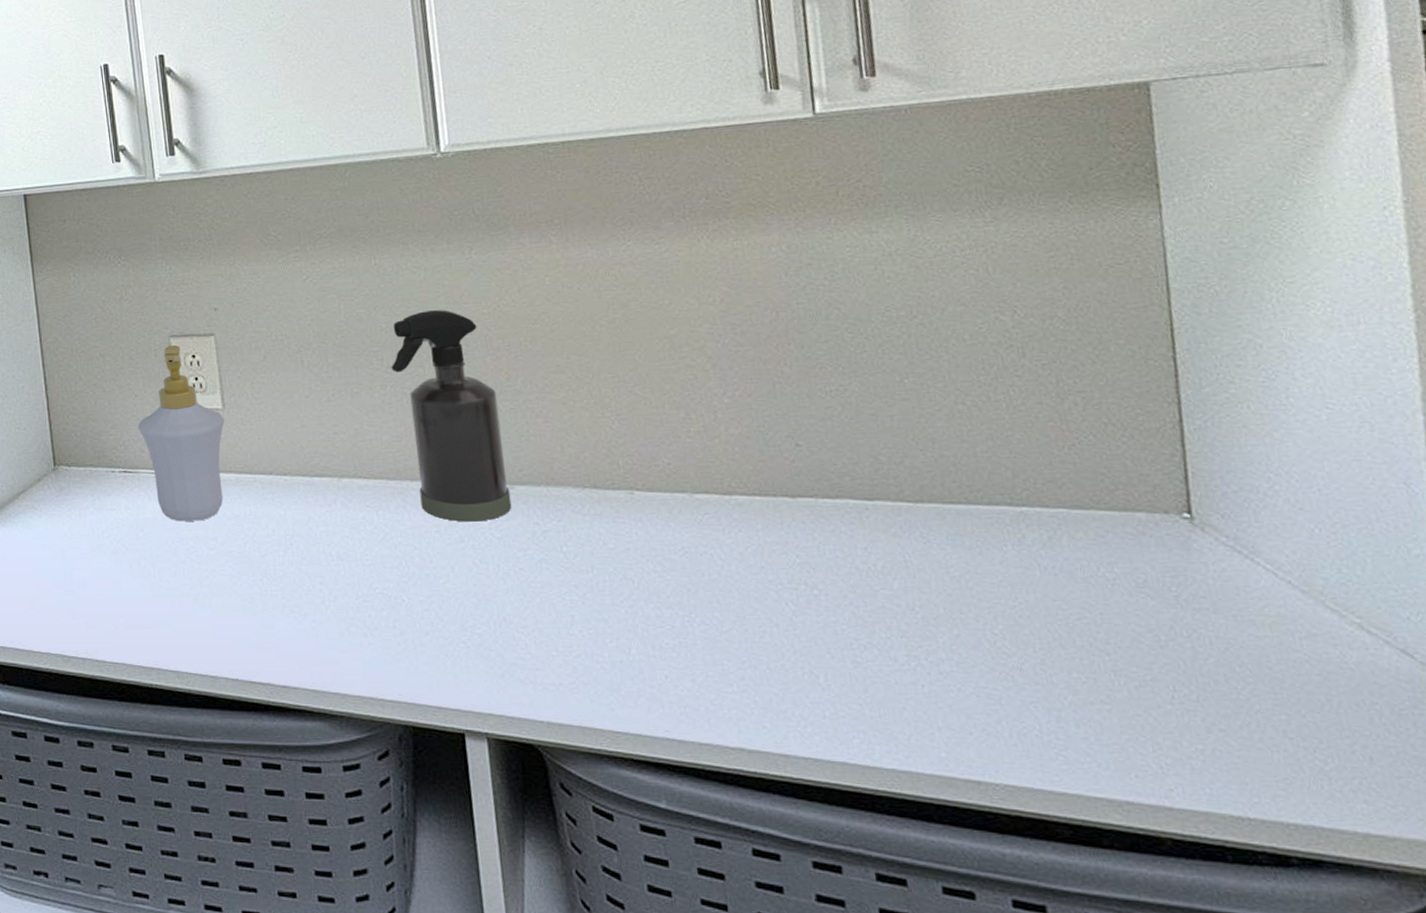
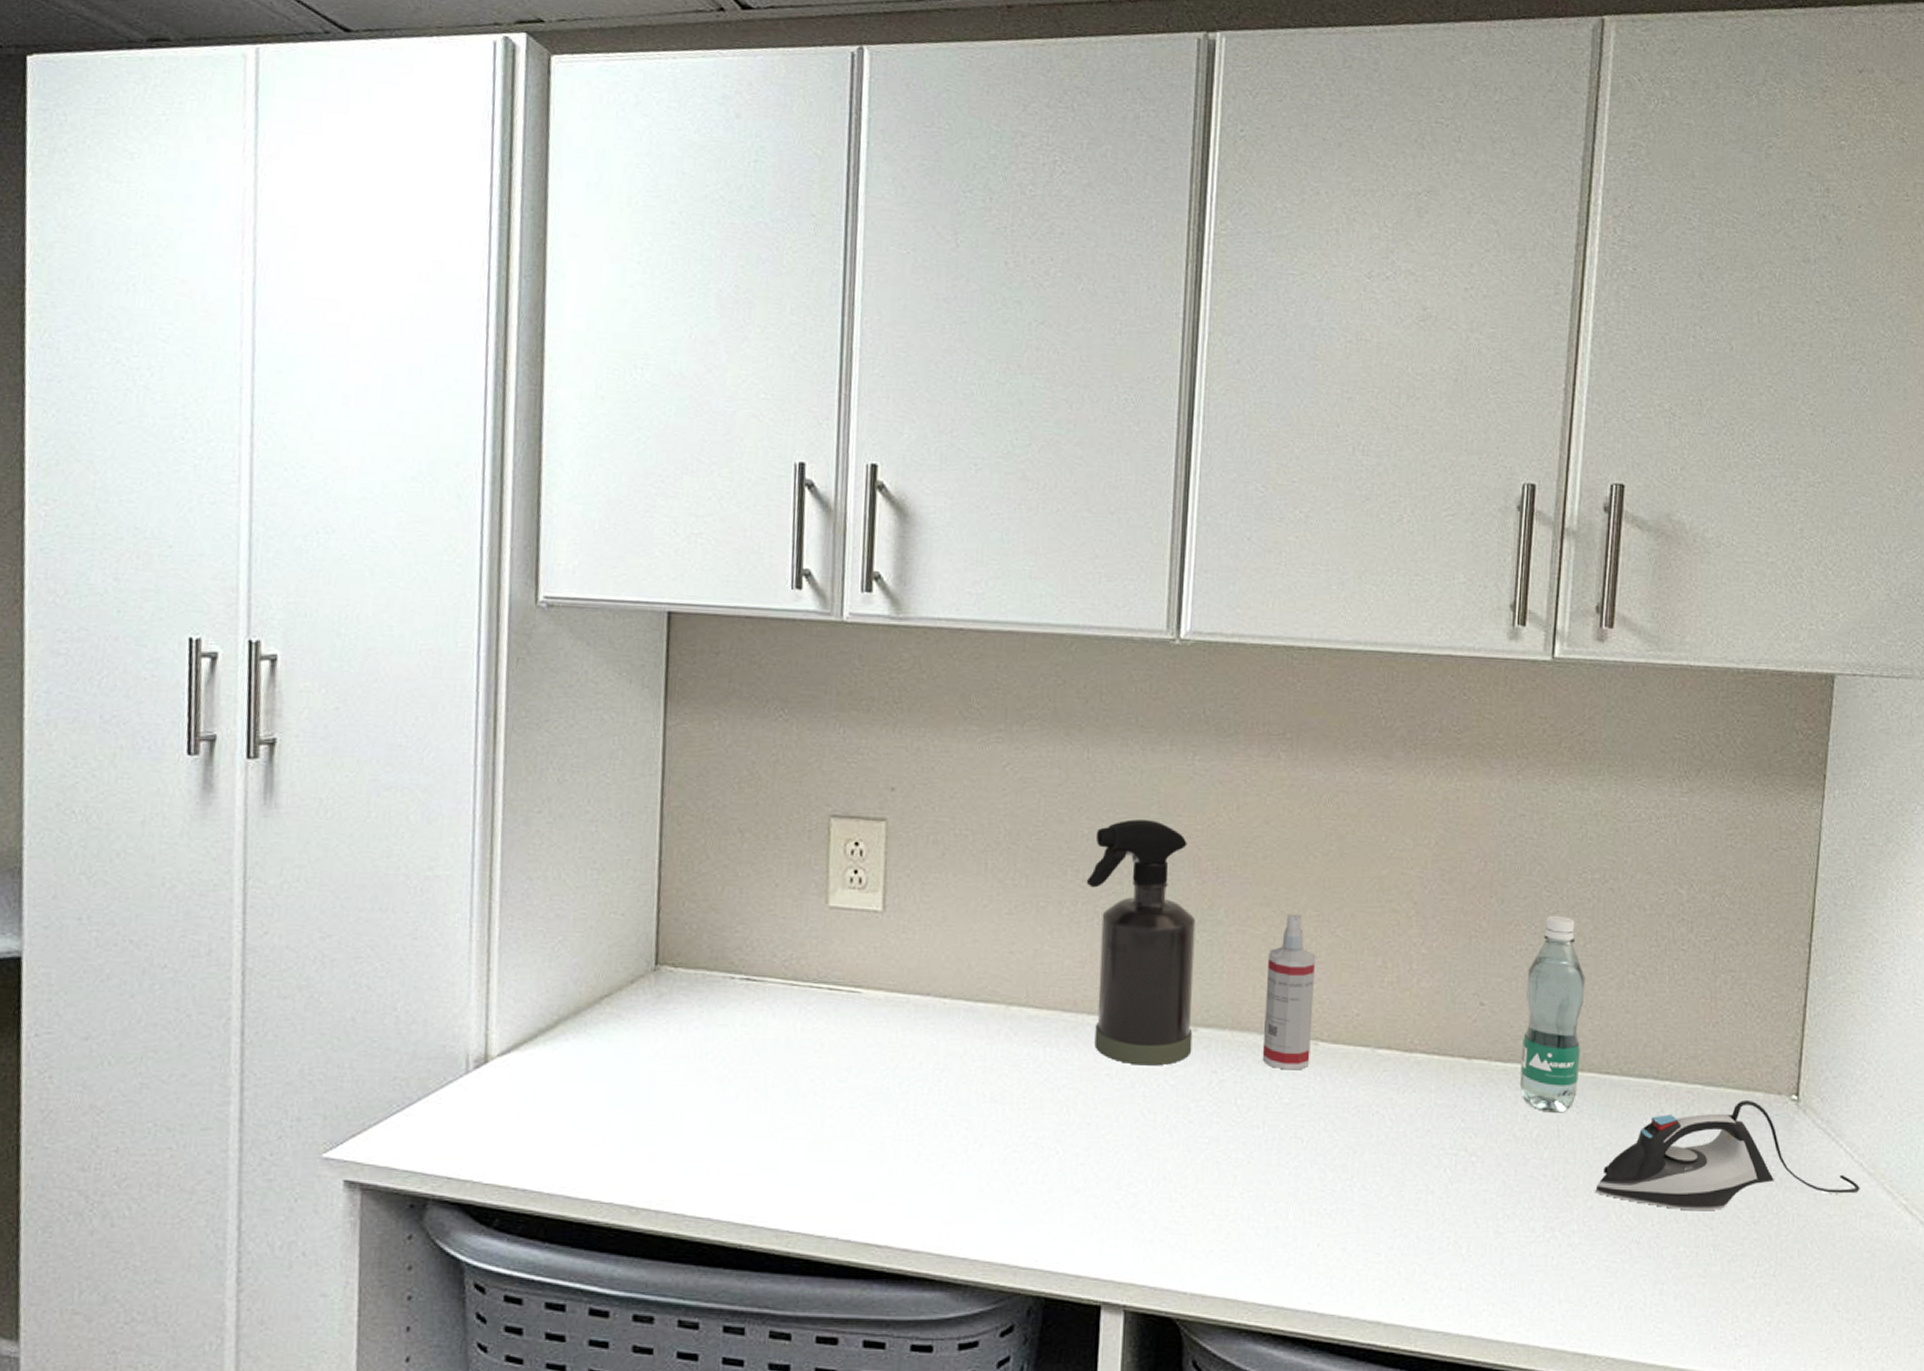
soap bottle: present [137,344,225,522] -> none [772,826,883,1046]
spray bottle: none [570,378,628,518] -> present [1262,914,1316,1070]
bottle: none [842,354,920,545] -> present [1519,915,1585,1113]
iron: none [959,520,1294,636] -> present [1595,1099,1860,1211]

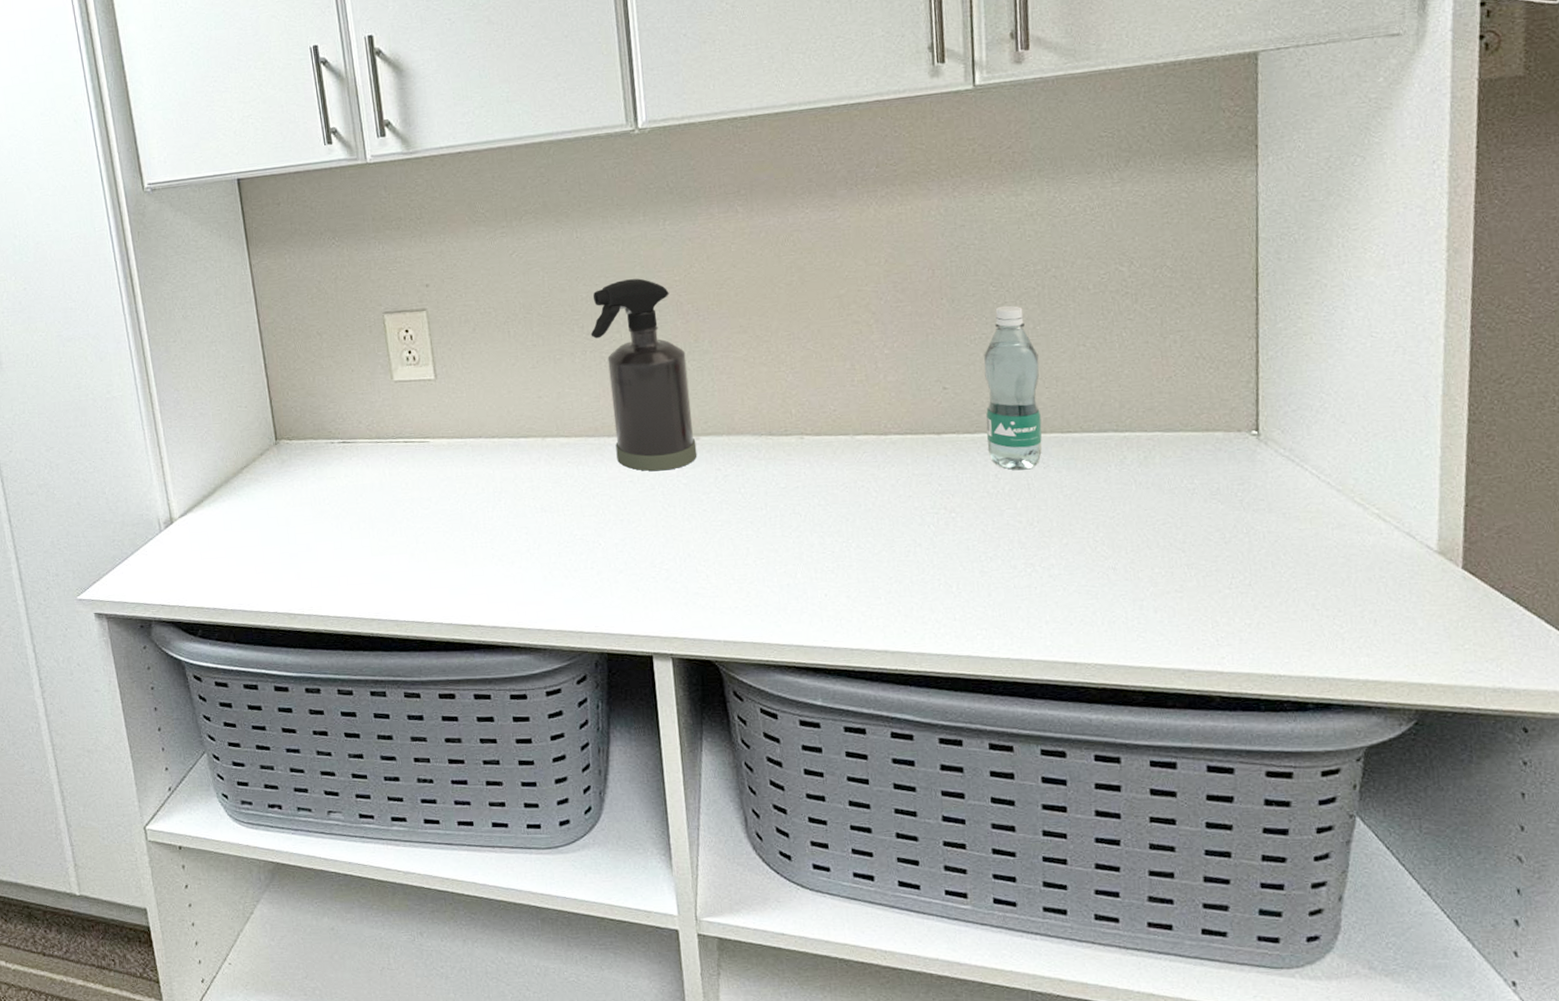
spray bottle: present [1262,914,1316,1070] -> none [750,336,799,462]
iron: present [1595,1099,1860,1211] -> none [1069,439,1330,538]

